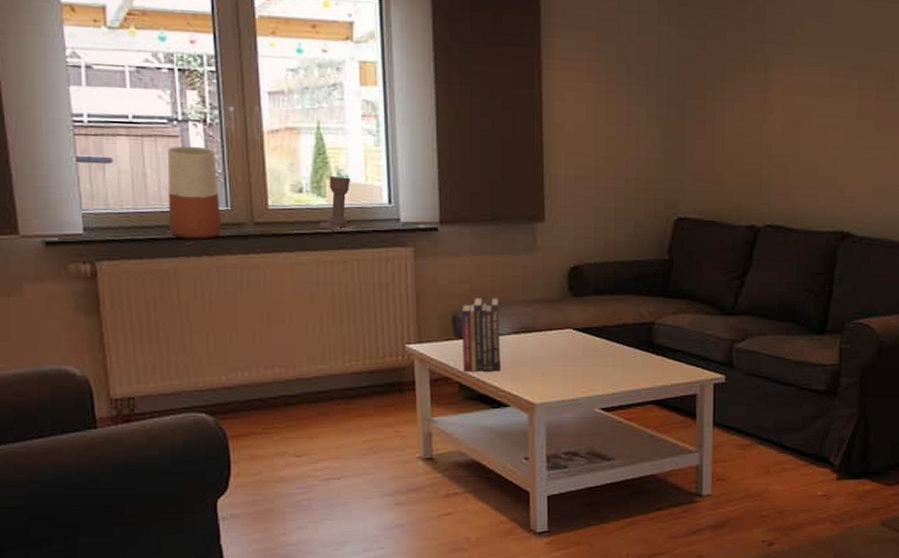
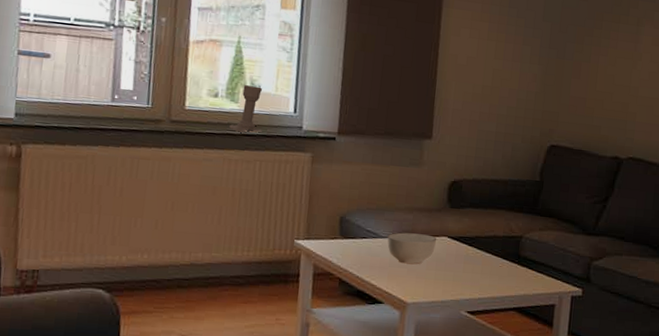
vase: present [168,146,221,240] -> none [93,48,144,132]
books: present [461,298,501,372] -> none [344,202,385,271]
bowl: none [506,327,561,362] -> present [387,232,437,265]

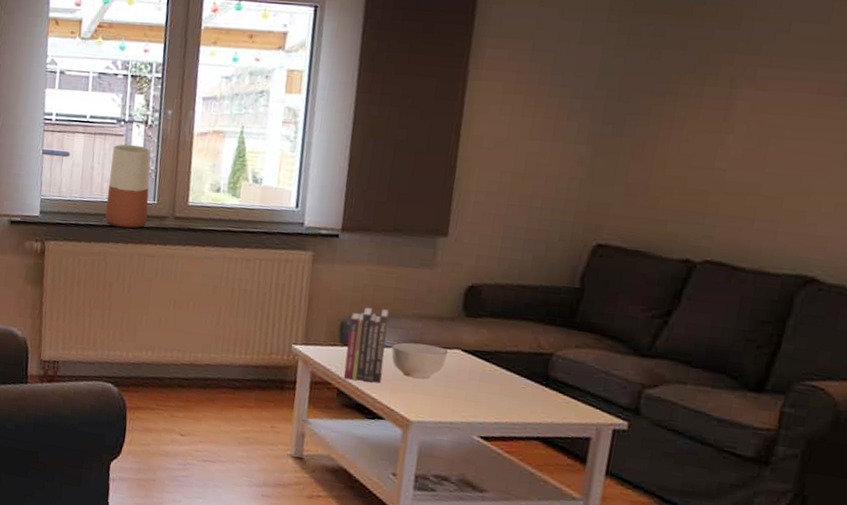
vase: none [93,48,144,132] -> present [105,144,152,229]
candlestick: present [228,85,262,133] -> none [229,178,264,229]
books: none [344,202,385,271] -> present [343,307,390,383]

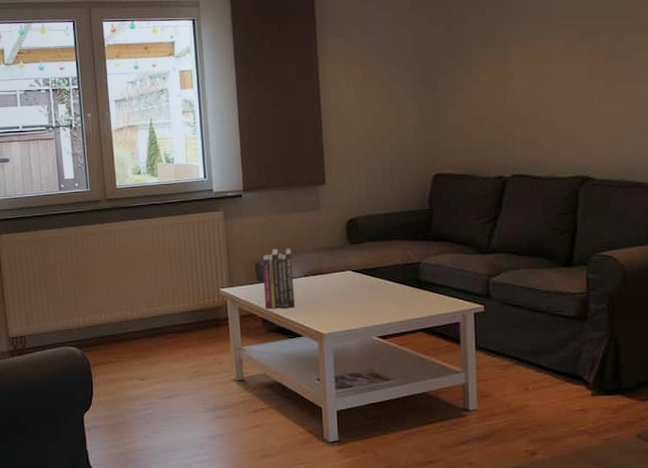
vase: present [105,144,152,229] -> none [46,145,83,215]
bowl: present [391,342,449,379] -> none [298,270,342,299]

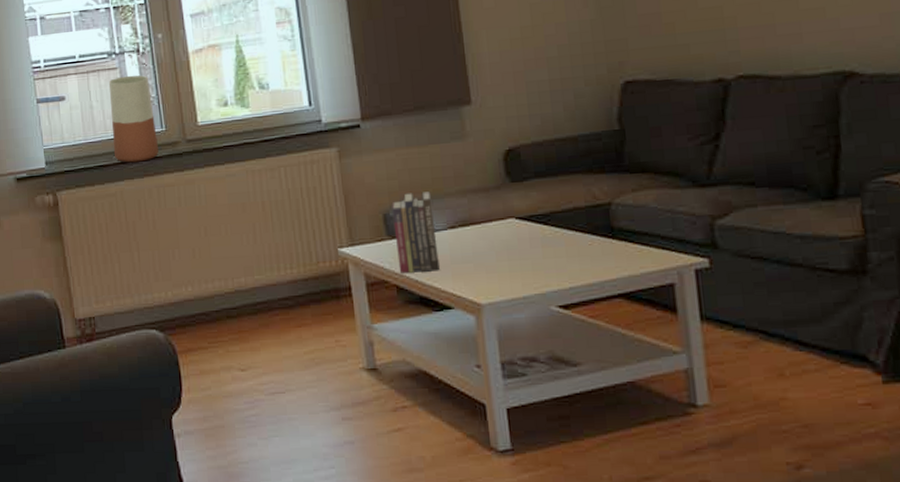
vase: none [46,145,83,215] -> present [109,75,158,163]

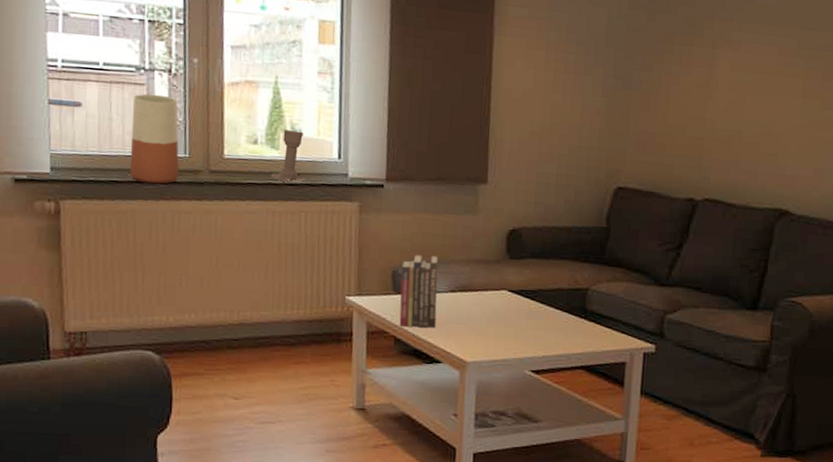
candlestick: none [244,85,280,139] -> present [270,130,306,182]

